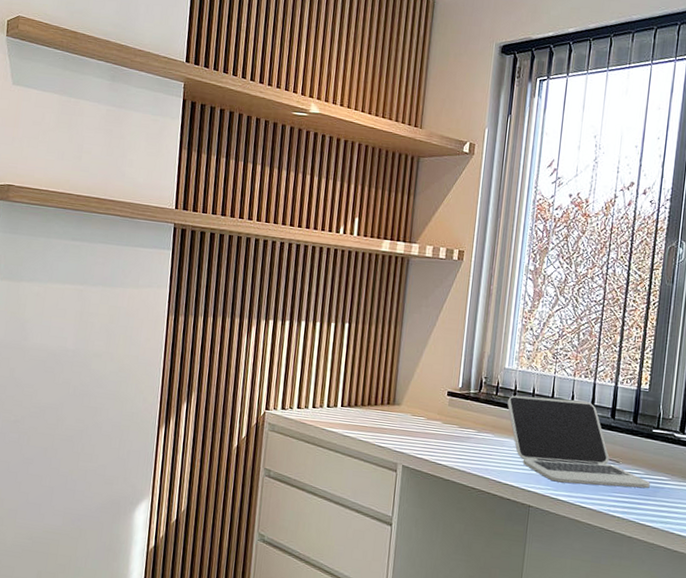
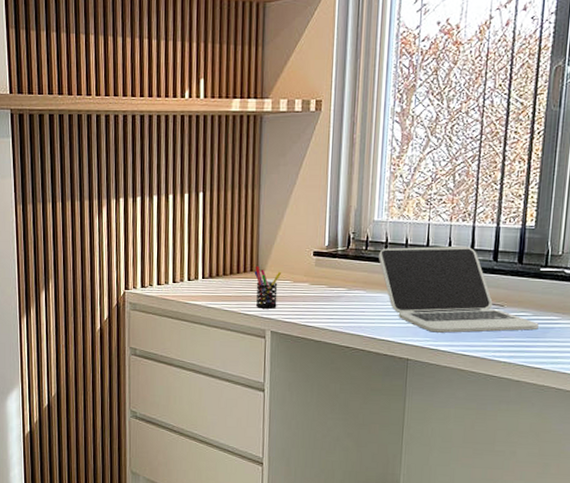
pen holder: none [390,399,417,443] -> present [254,265,282,309]

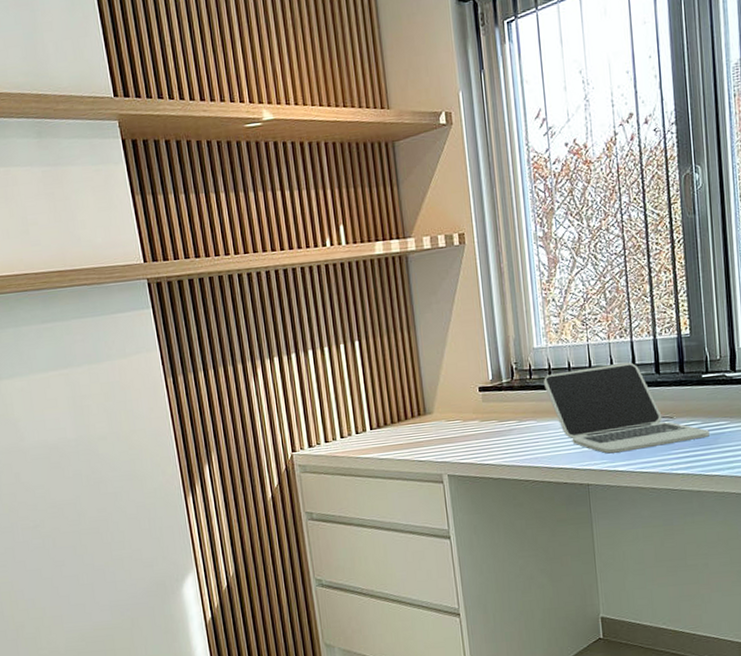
pen holder: present [254,265,282,309] -> none [422,409,451,453]

